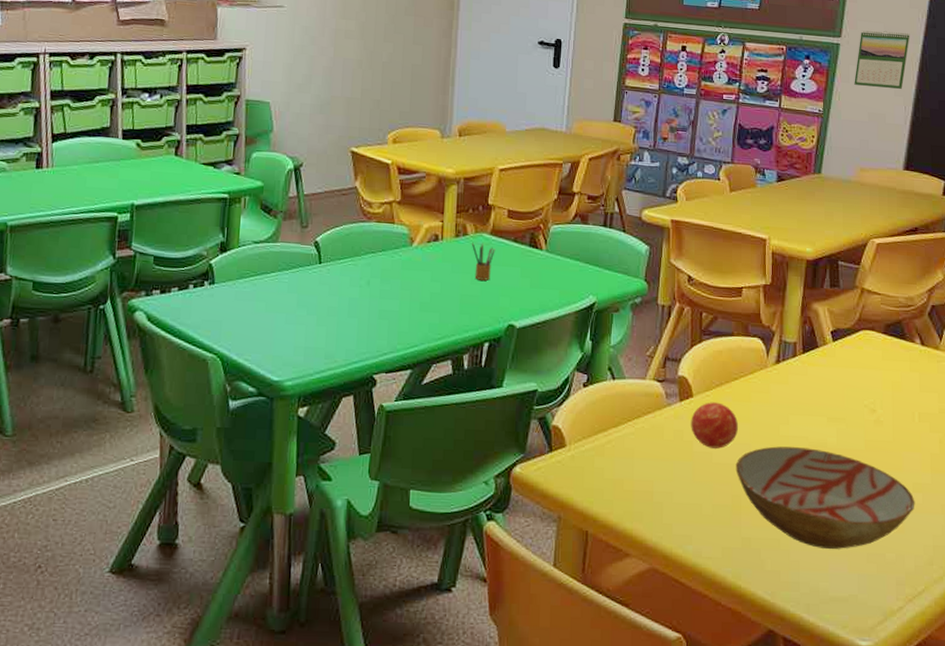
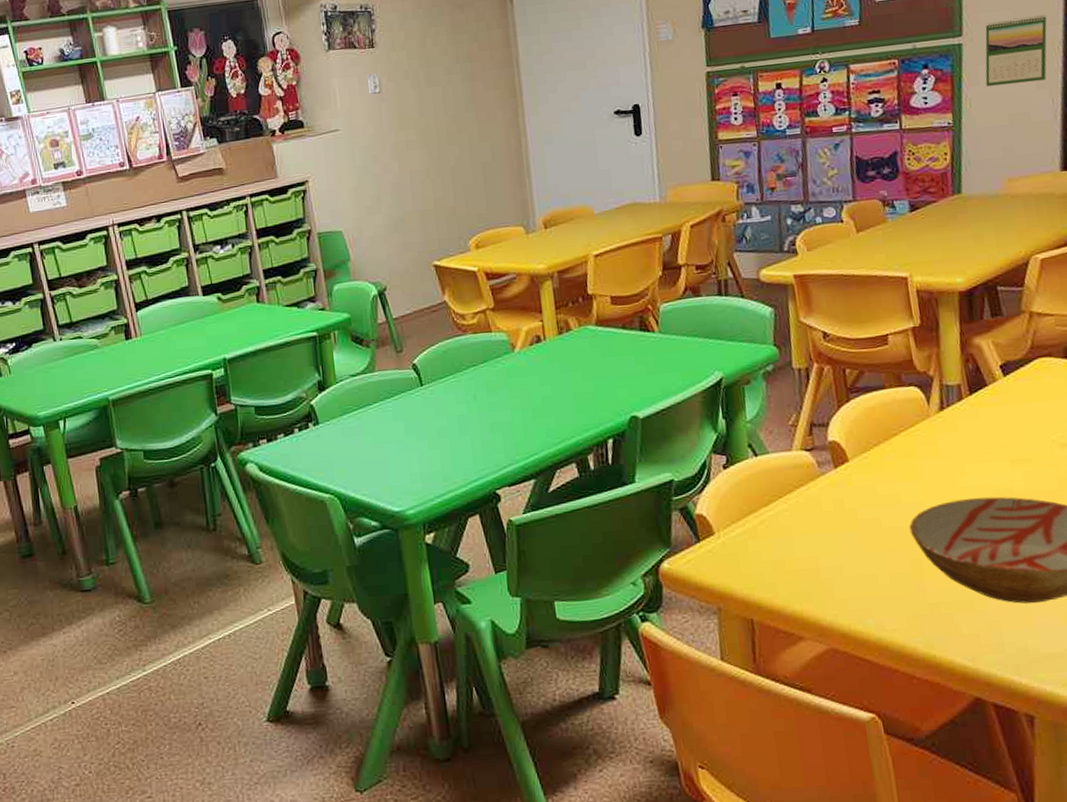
pencil box: present [471,242,495,281] -> none [576,335,604,375]
apple: present [691,402,738,449] -> none [850,463,907,513]

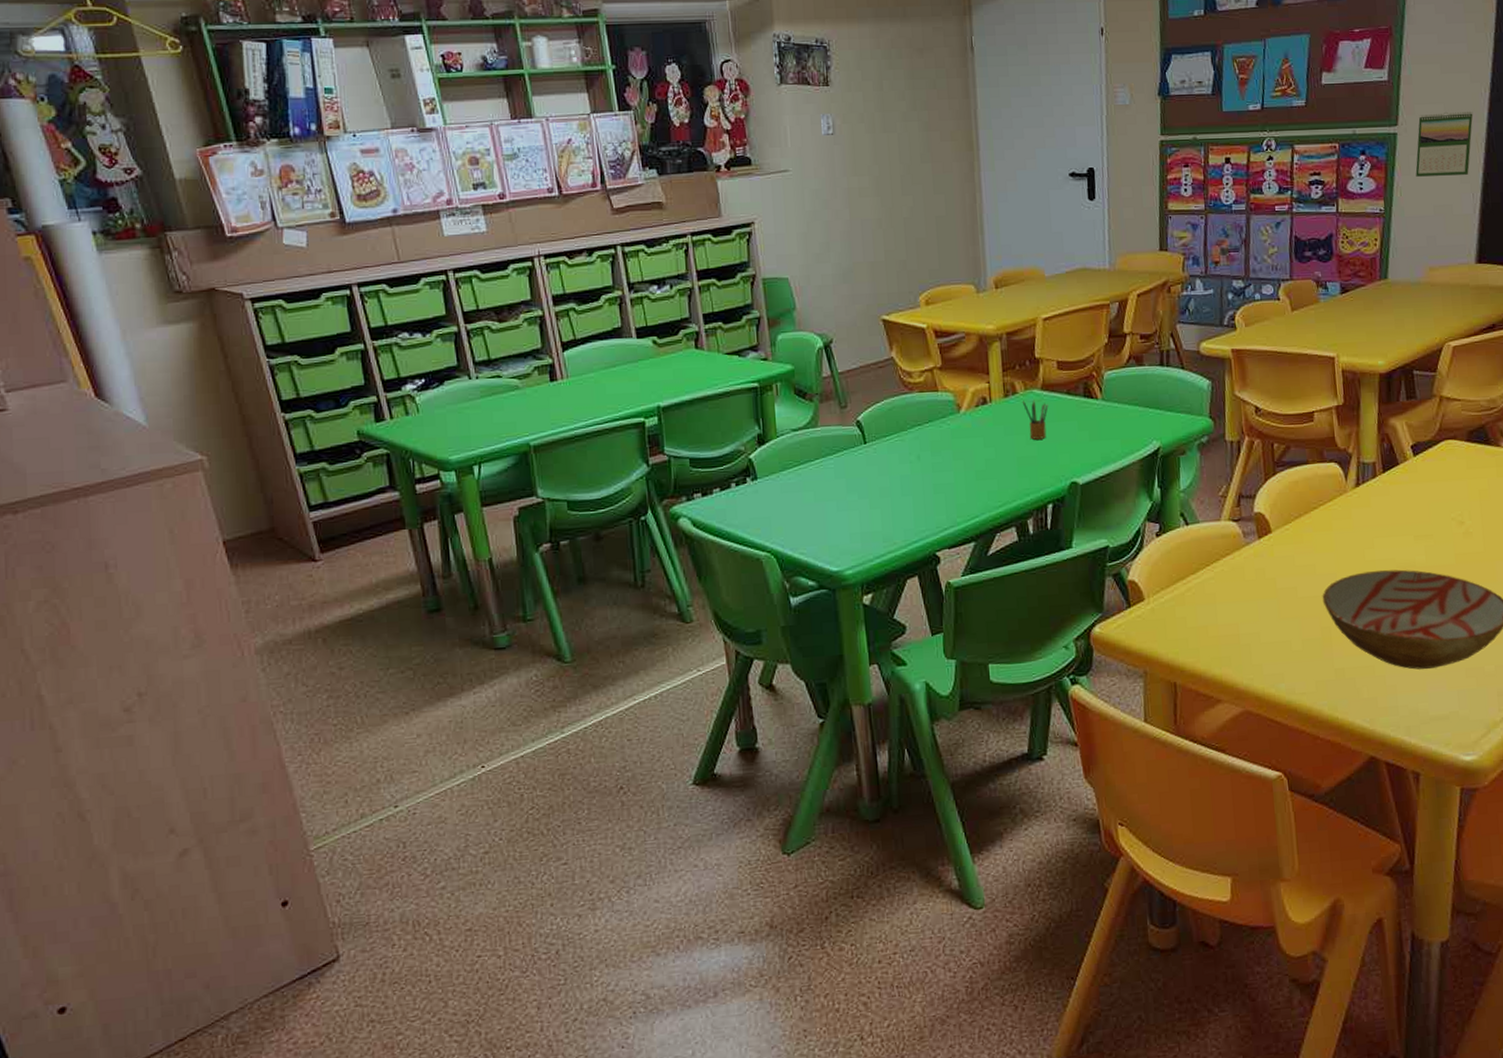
pencil box: none [576,335,604,375] -> present [1022,399,1048,440]

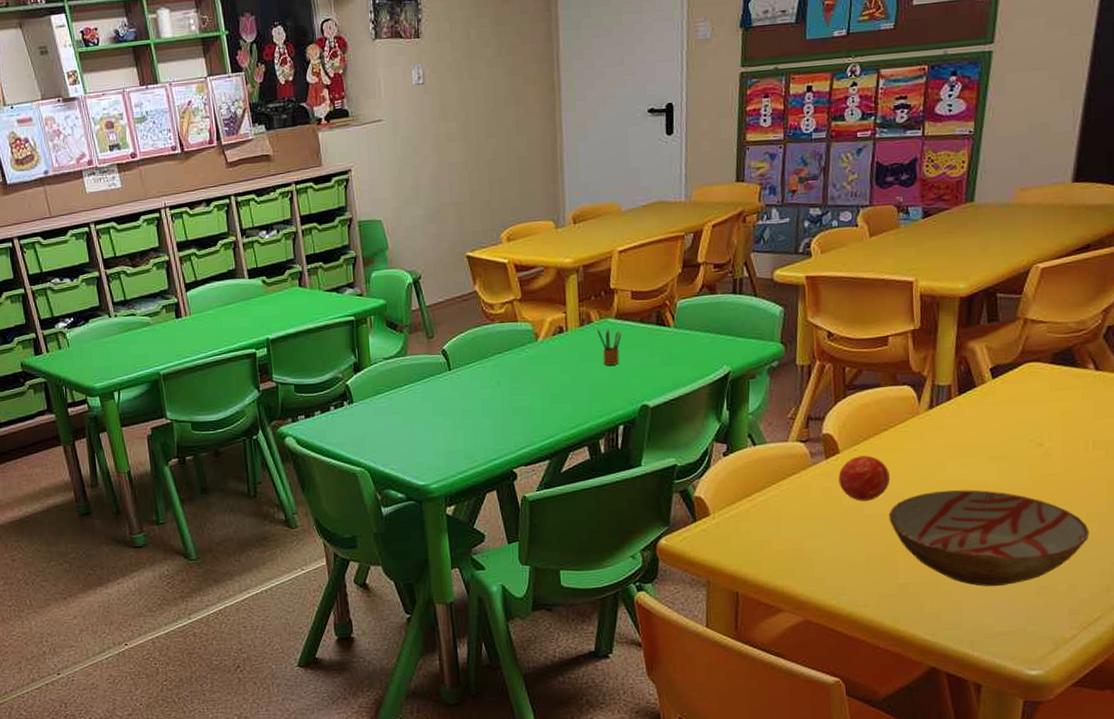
apple: none [1271,535,1322,583] -> present [838,455,890,501]
calendar: present [1415,111,1473,177] -> none [1011,24,1079,95]

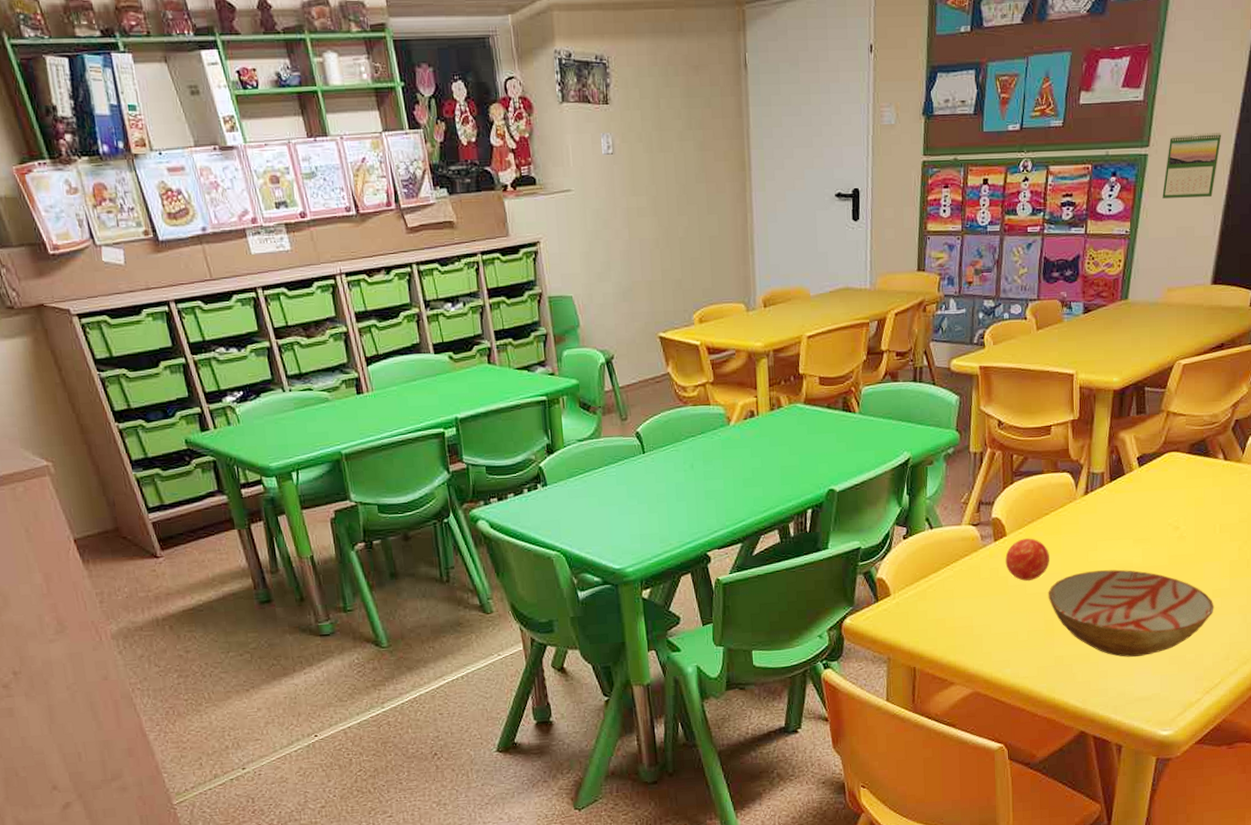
pencil box: present [596,328,622,366] -> none [786,413,810,450]
calendar: none [1011,24,1079,95] -> present [1162,132,1222,198]

